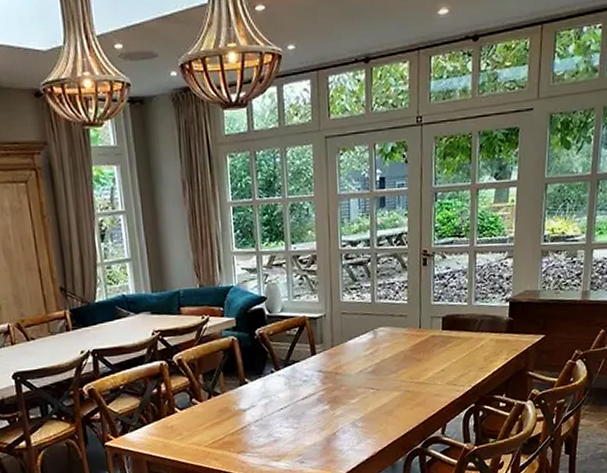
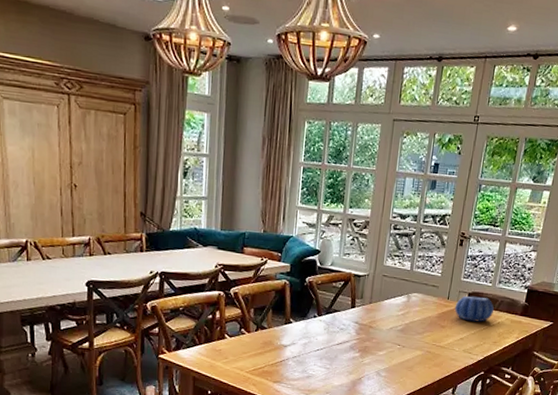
decorative bowl: none [429,319,474,349] -> present [454,296,494,322]

